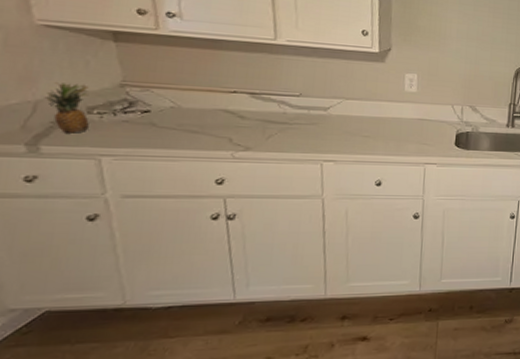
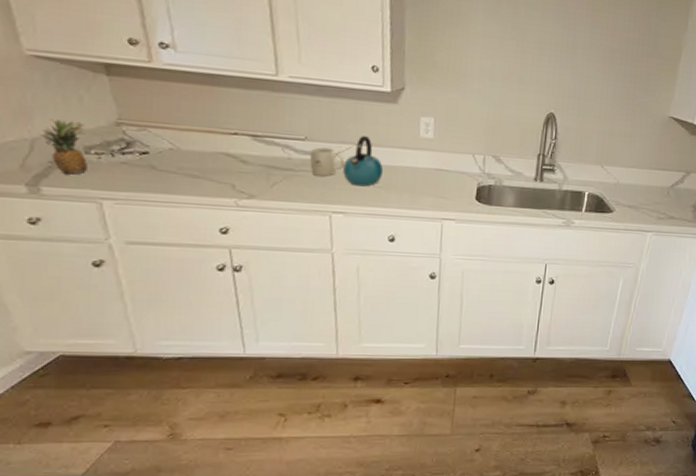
mug: none [304,102,335,128] -> present [310,147,344,176]
kettle: none [334,91,372,137] -> present [343,136,384,187]

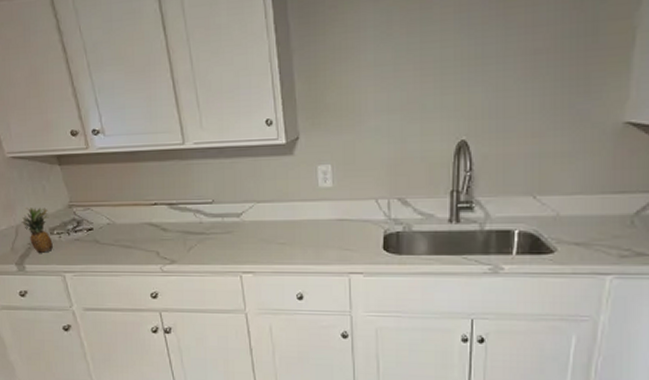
mug: present [310,147,344,176] -> none [218,208,249,237]
kettle: present [343,136,384,187] -> none [248,193,286,244]

